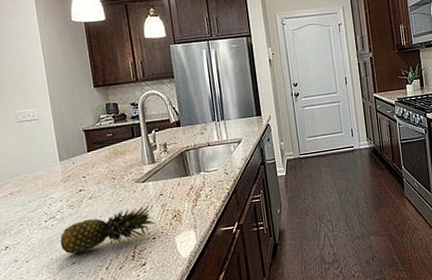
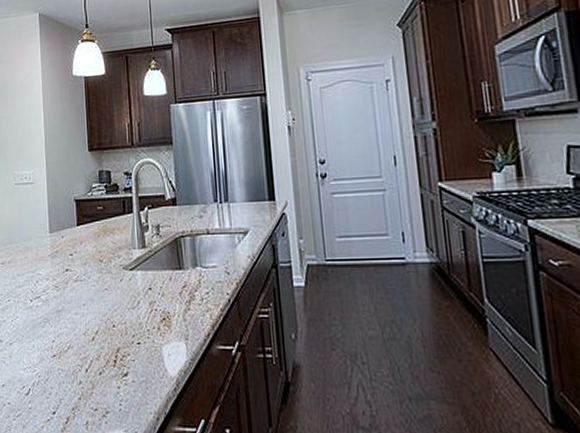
fruit: present [60,205,155,254] -> none [43,299,141,345]

